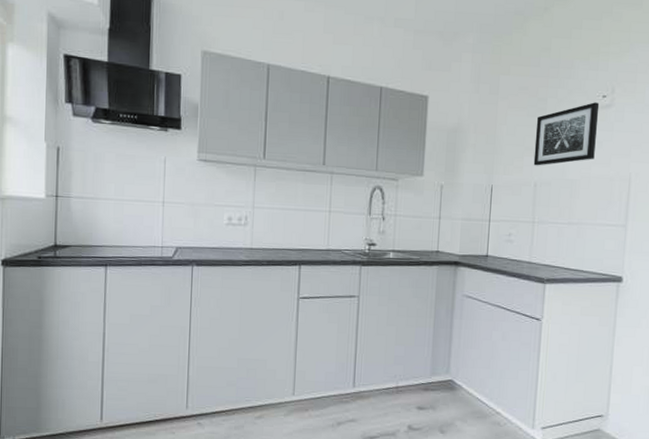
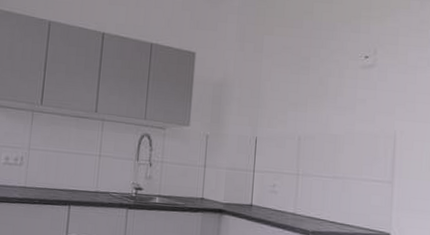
wall art: present [533,102,600,166] -> none [297,62,362,121]

